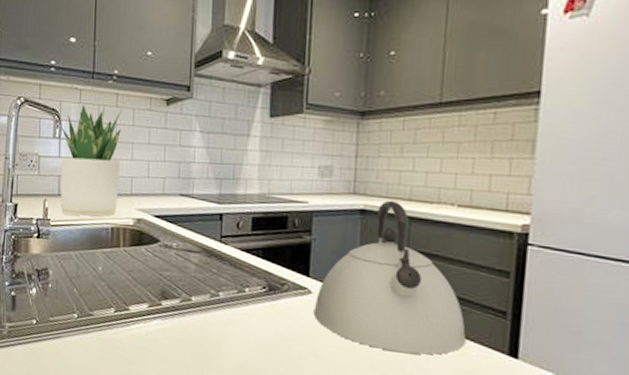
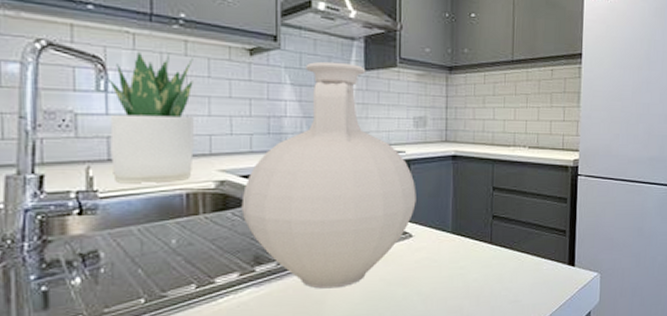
ceramic jug: none [153,109,318,334] -> present [241,61,416,289]
kettle: present [313,200,467,355] -> none [415,146,539,278]

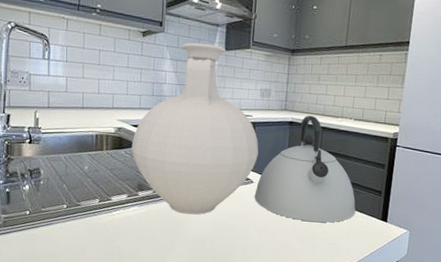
planter: present [107,52,194,184] -> none [50,32,105,127]
kettle: none [415,146,539,278] -> present [254,115,356,223]

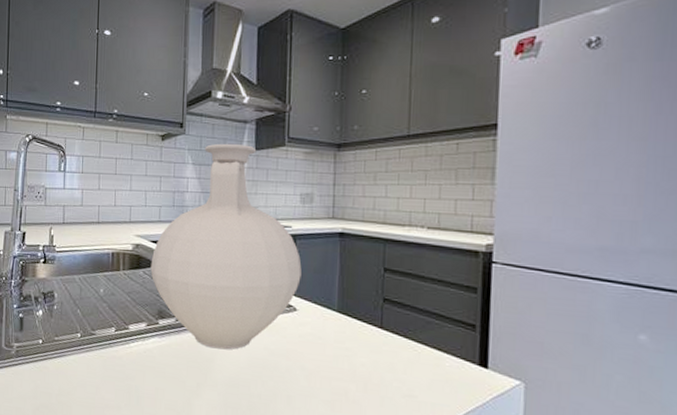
kettle: present [254,115,356,223] -> none [299,224,440,367]

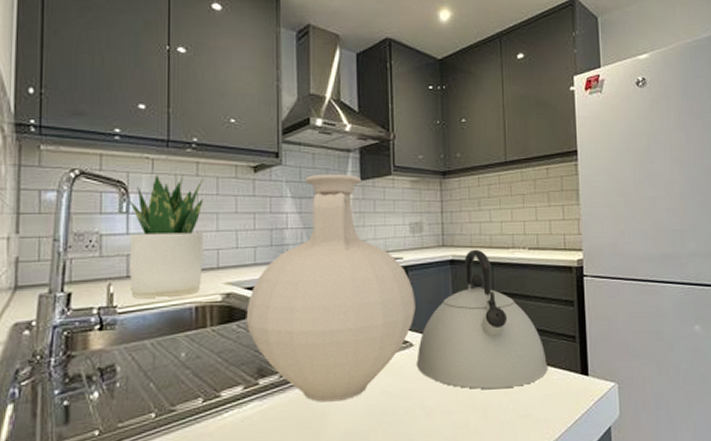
planter: none [65,141,121,244] -> present [129,174,204,299]
kettle: none [299,224,440,367] -> present [416,249,548,390]

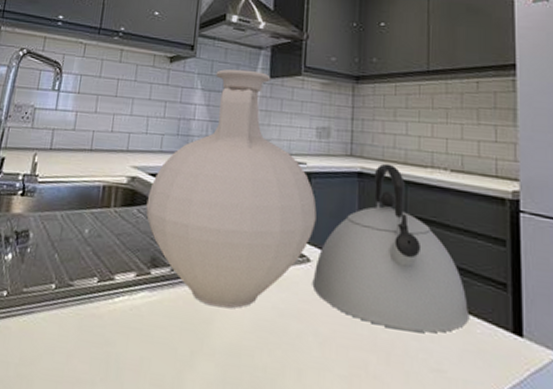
planter: present [129,174,204,299] -> none [51,59,125,175]

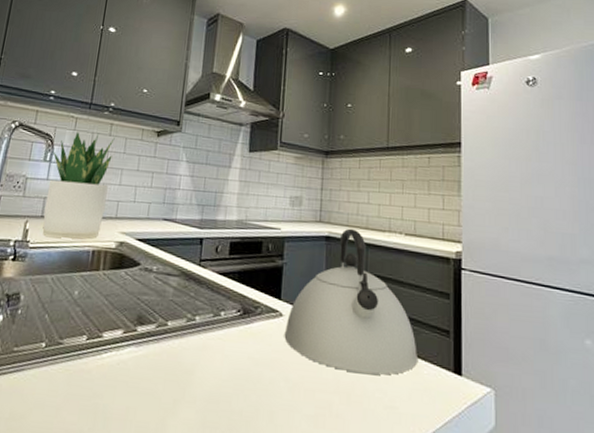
planter: none [51,59,125,175] -> present [42,132,115,240]
ceramic jug: present [146,69,317,309] -> none [133,143,289,360]

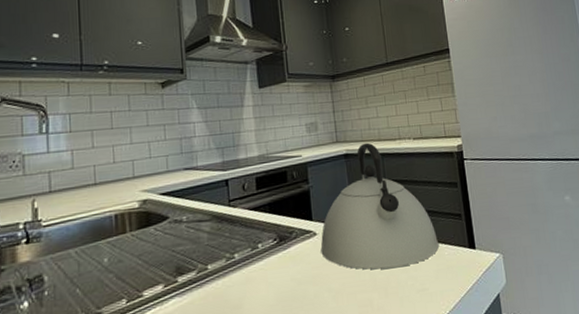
planter: present [42,132,115,240] -> none [48,94,120,212]

